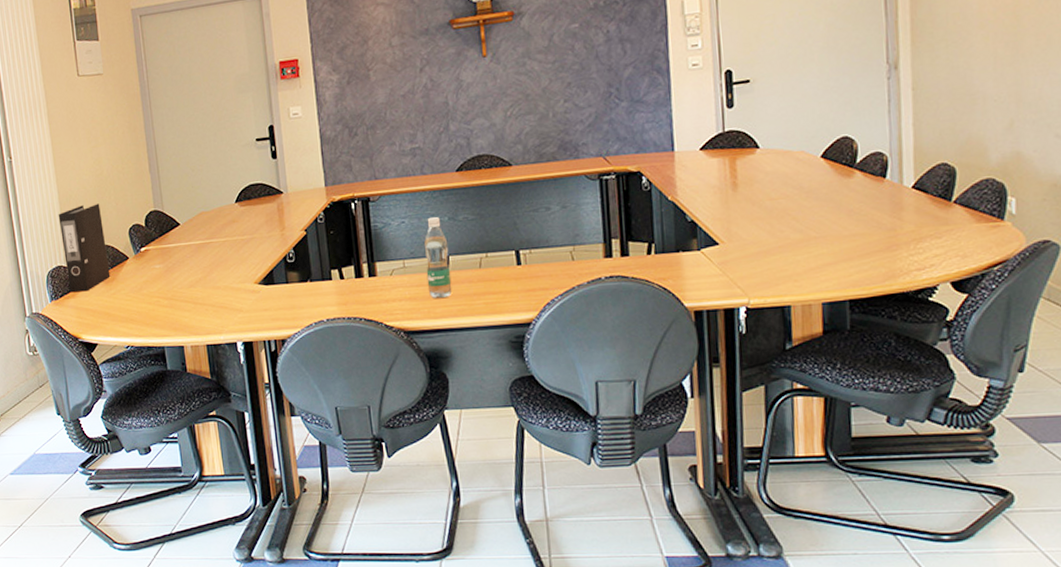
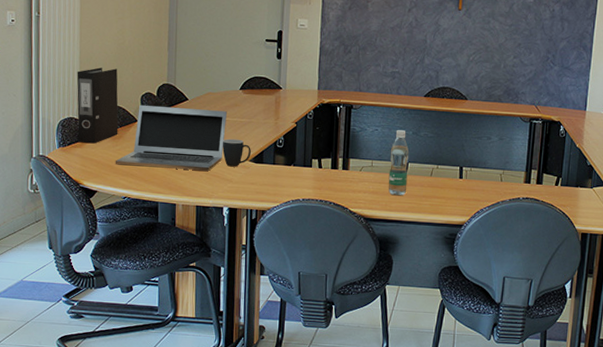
laptop: none [111,230,228,311] -> present [115,104,227,171]
mug: none [225,260,259,294] -> present [222,138,251,167]

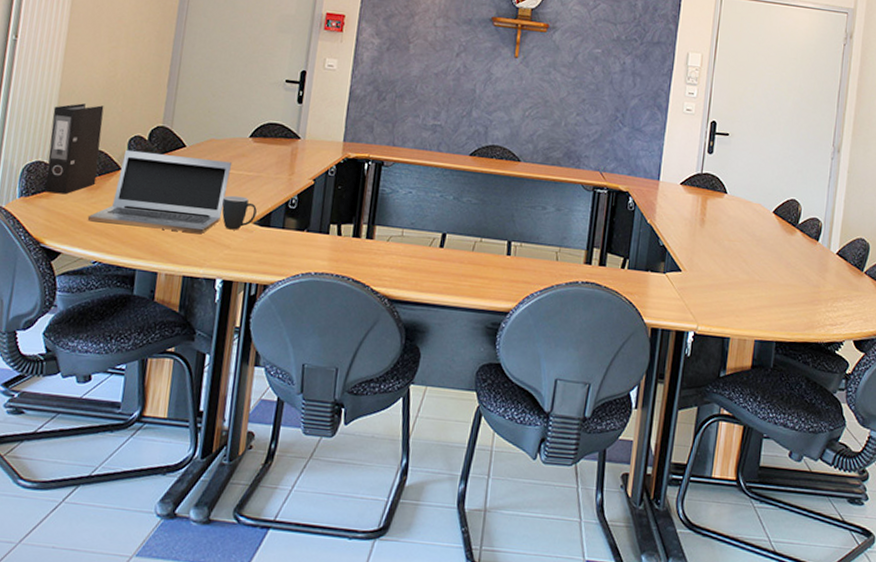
bottle: present [388,130,410,196] -> none [419,194,449,274]

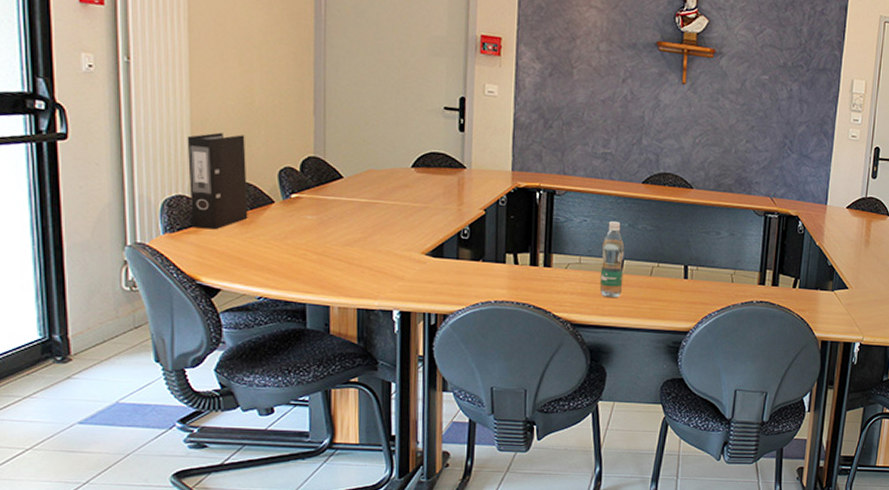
laptop: present [87,149,231,233] -> none [244,181,395,266]
mug: present [222,195,257,230] -> none [390,227,428,262]
bottle: none [419,194,449,274] -> present [599,221,625,298]

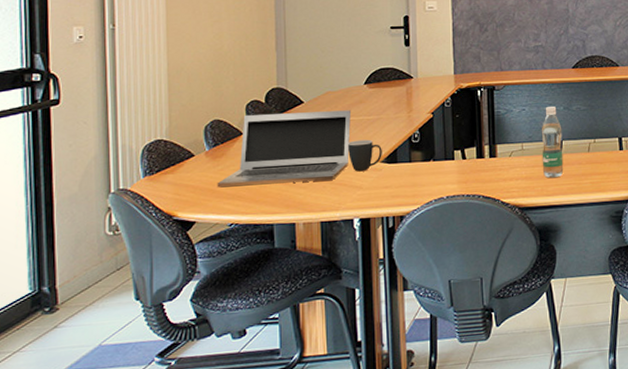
binder: present [187,132,248,230] -> none [164,78,220,168]
laptop: none [244,181,395,266] -> present [217,110,351,188]
mug: none [390,227,428,262] -> present [348,139,382,172]

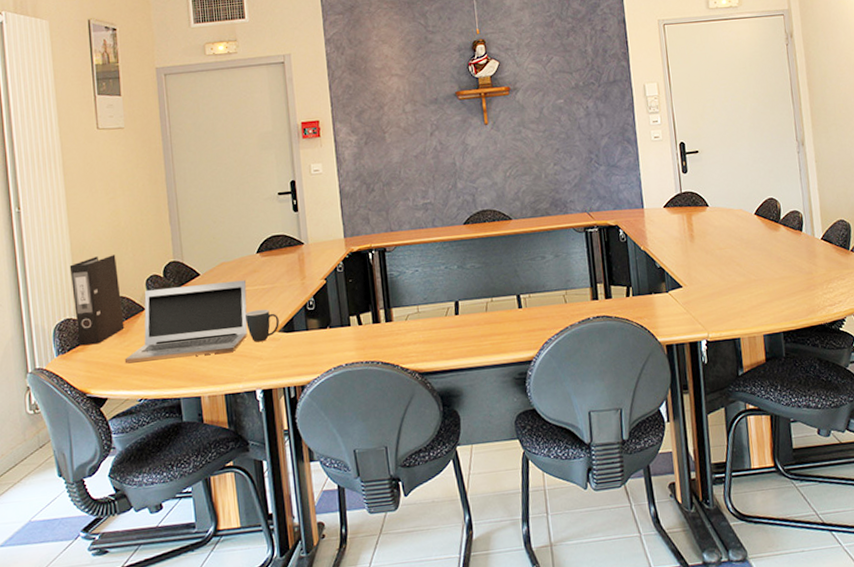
binder: none [164,78,220,168] -> present [69,254,125,346]
bottle: present [541,107,564,179] -> none [435,266,462,341]

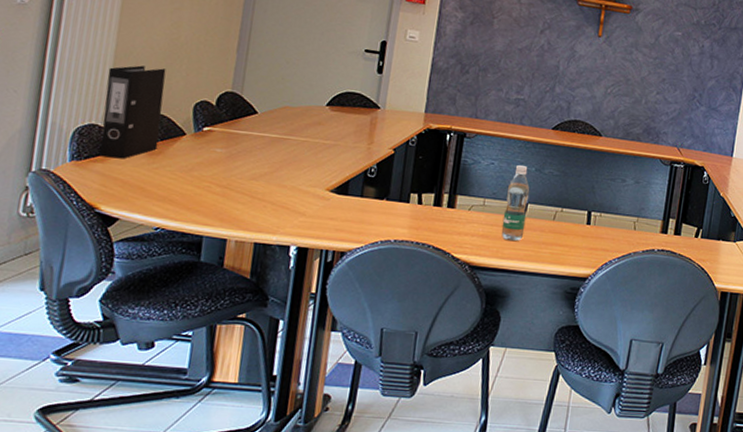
laptop: present [124,280,248,364] -> none [148,114,307,201]
mug: present [245,309,279,342] -> none [296,163,334,198]
bottle: none [435,266,462,341] -> present [501,165,530,242]

